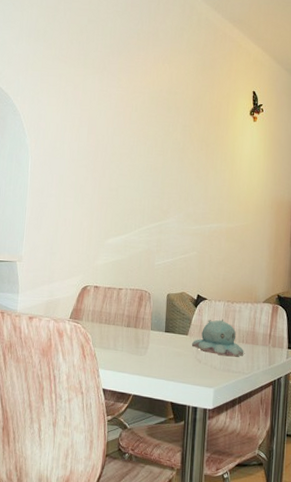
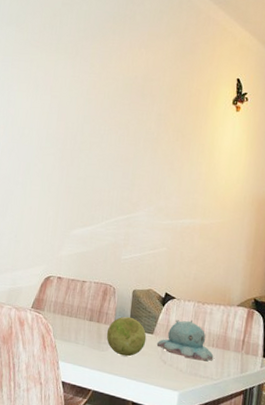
decorative ball: none [143,320,182,359] -> present [106,316,147,357]

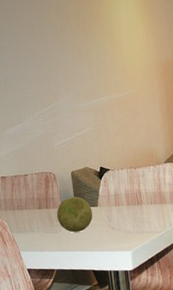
candle: present [156,320,214,361] -> none [102,185,154,220]

